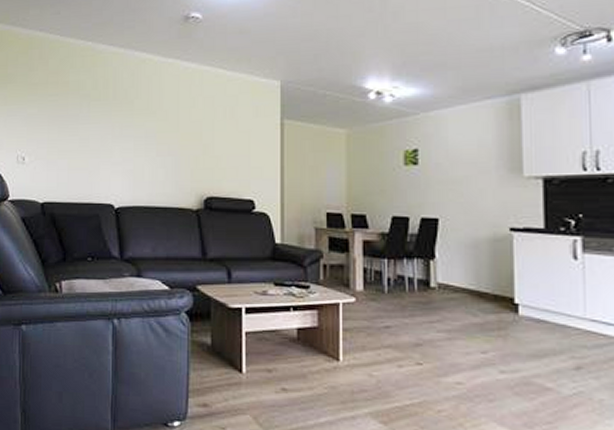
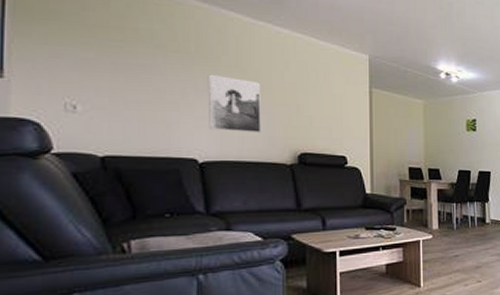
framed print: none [123,119,170,176] -> present [207,74,262,132]

